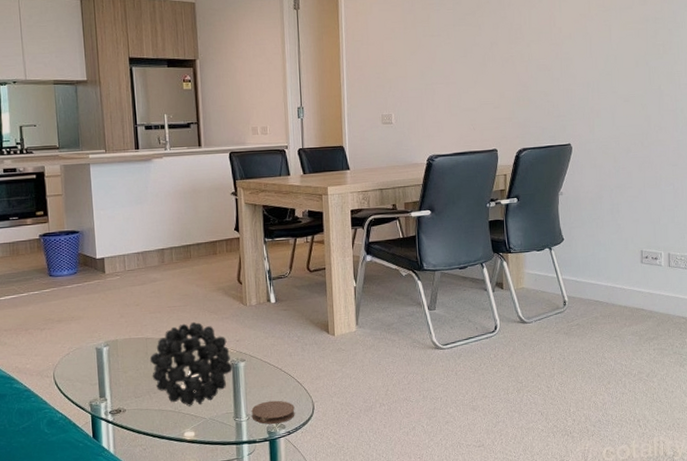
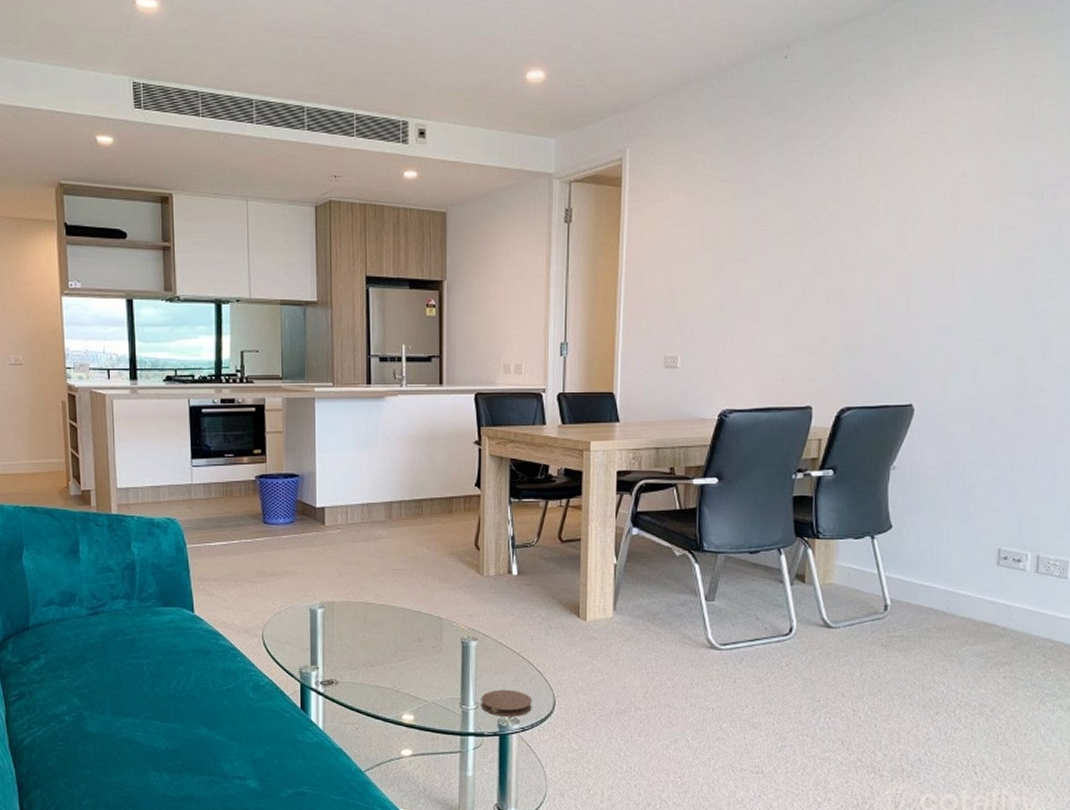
decorative ball: present [149,321,233,407] -> none [368,589,463,686]

